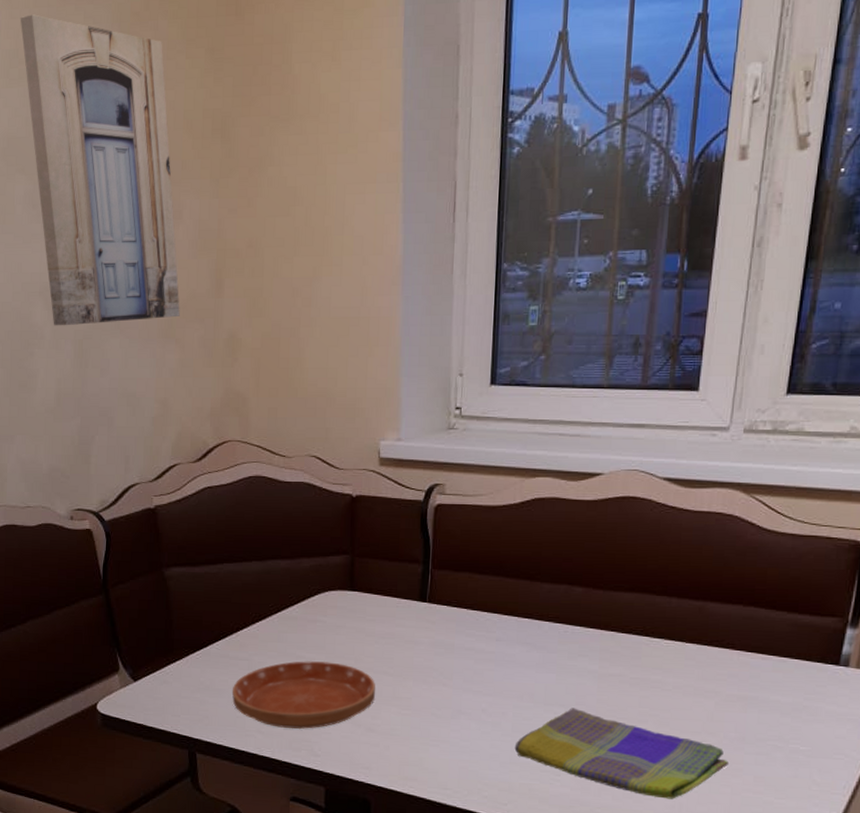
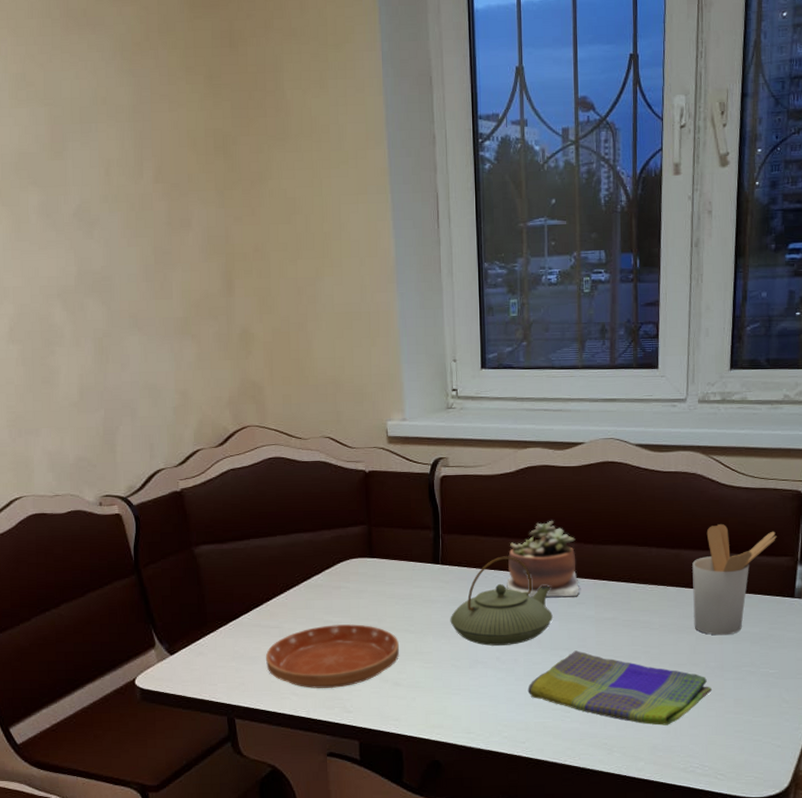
wall art: present [20,14,180,326] -> none [25,42,194,326]
teapot: none [433,597,550,697] -> present [450,556,553,646]
succulent plant: none [500,561,584,648] -> present [507,521,579,598]
utensil holder: none [714,575,825,703] -> present [692,524,777,636]

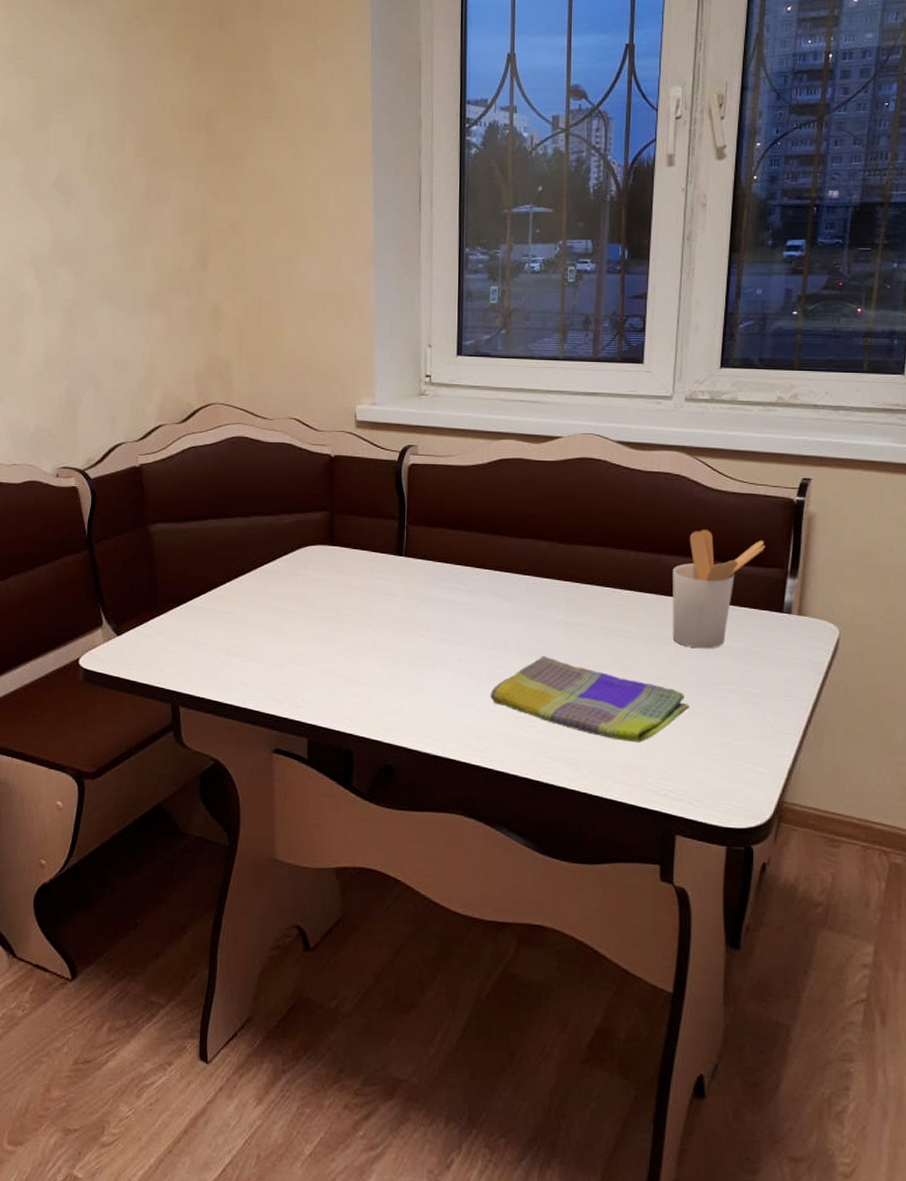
saucer: present [265,624,400,689] -> none [215,613,356,681]
teapot: present [450,556,553,646] -> none [411,551,521,646]
succulent plant: present [507,521,579,598] -> none [473,517,550,598]

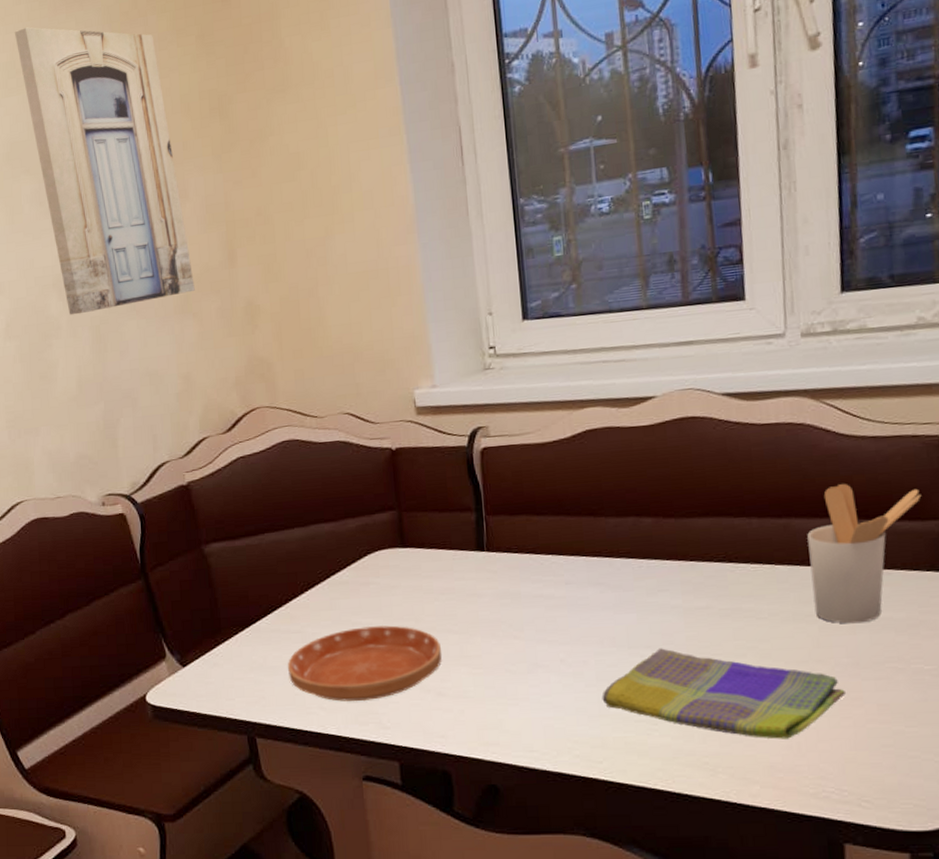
wall art: none [18,17,166,295] -> present [14,27,195,316]
saucer: none [215,613,356,681] -> present [287,625,443,702]

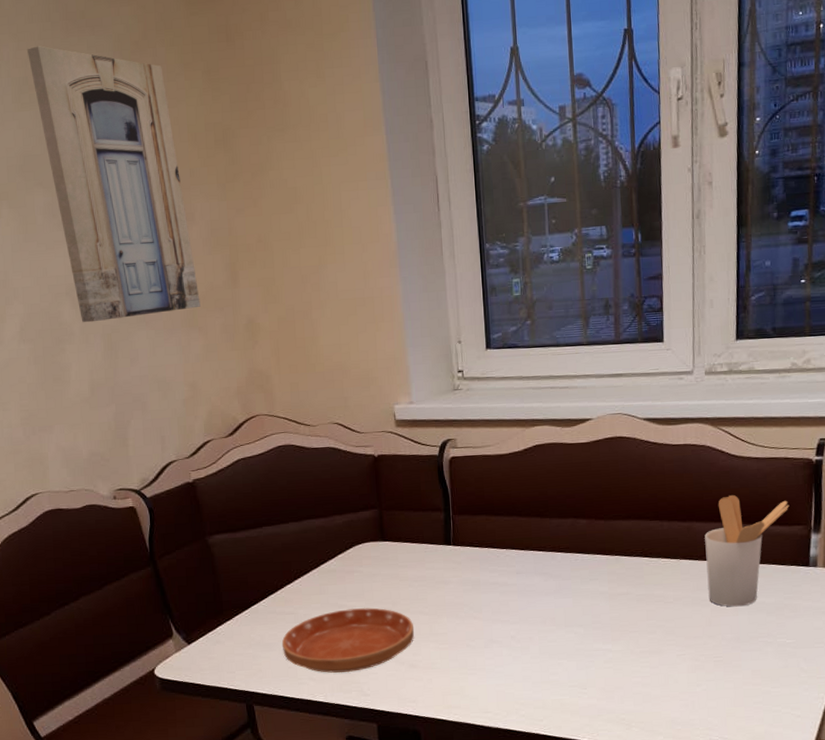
dish towel: present [602,648,845,739] -> none [543,626,729,699]

